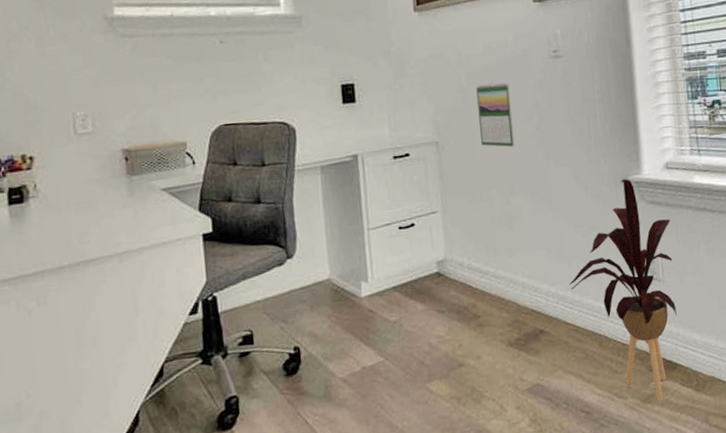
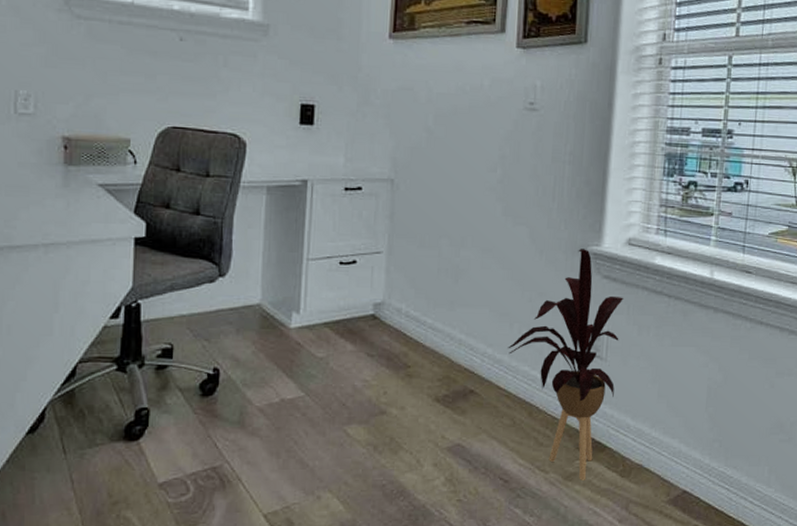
calendar: present [476,83,515,148] -> none [439,126,478,198]

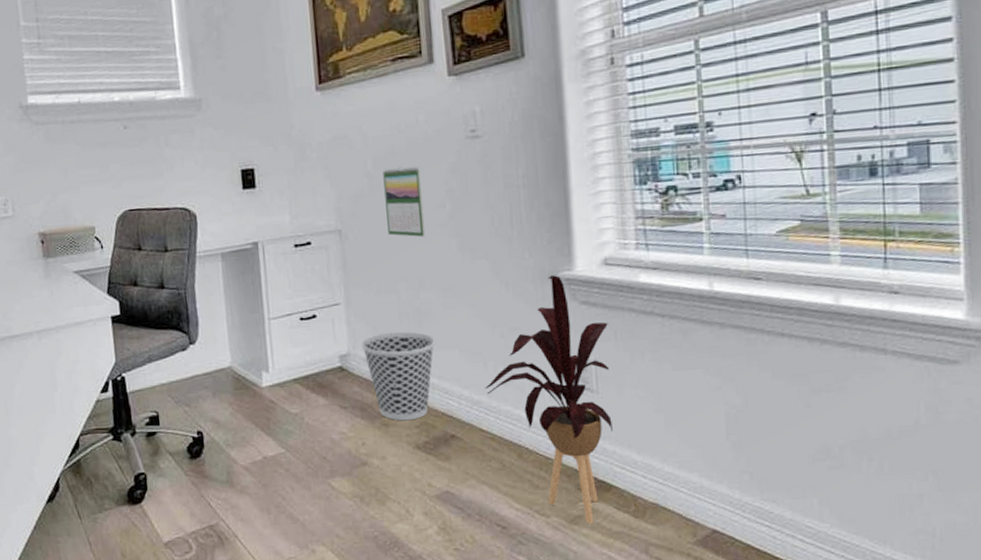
wastebasket: none [396,285,468,373] -> present [361,331,435,421]
calendar: none [439,126,478,198] -> present [383,167,426,238]

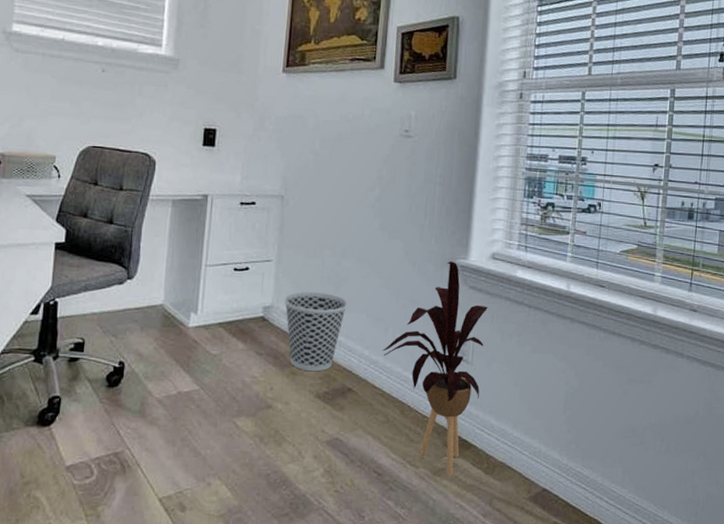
calendar: present [383,167,426,238] -> none [324,150,359,213]

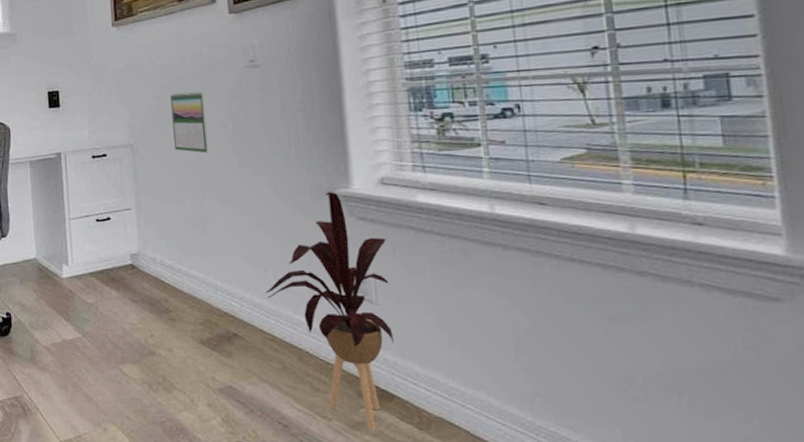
wastebasket: present [284,291,348,372] -> none [150,236,218,317]
calendar: none [324,150,359,213] -> present [170,91,209,153]

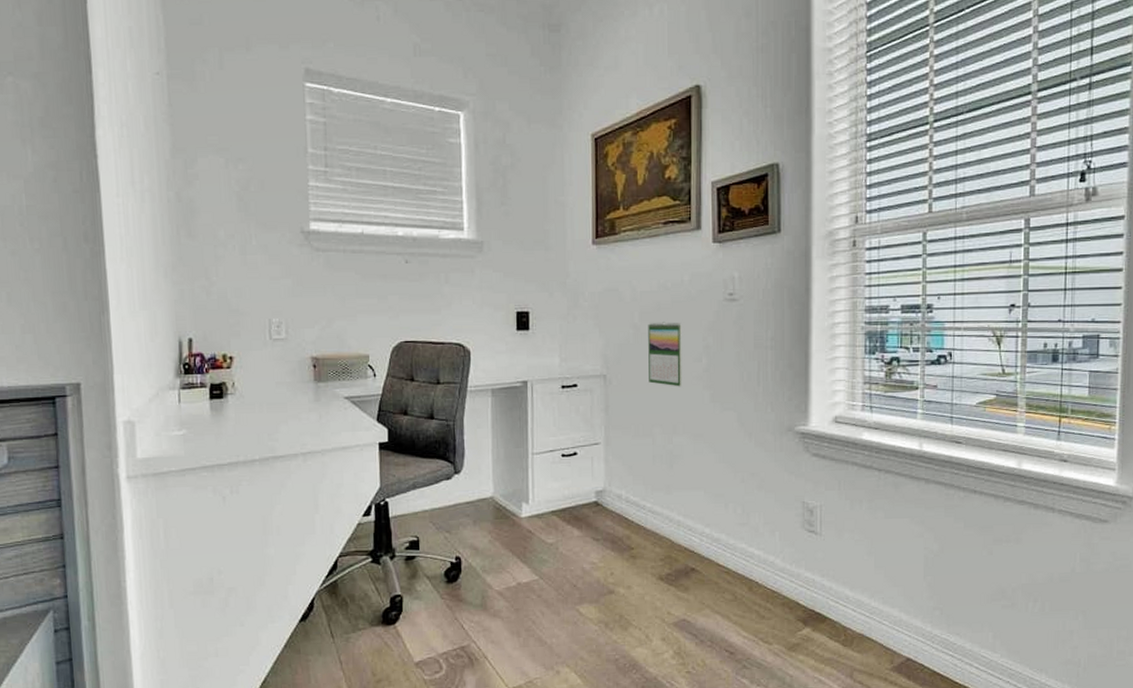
house plant: present [265,192,394,431] -> none [724,429,835,651]

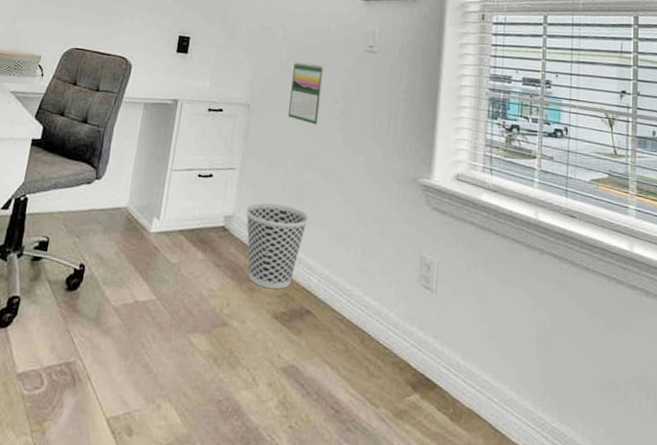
wastebasket: none [616,472,684,554] -> present [245,203,309,290]

